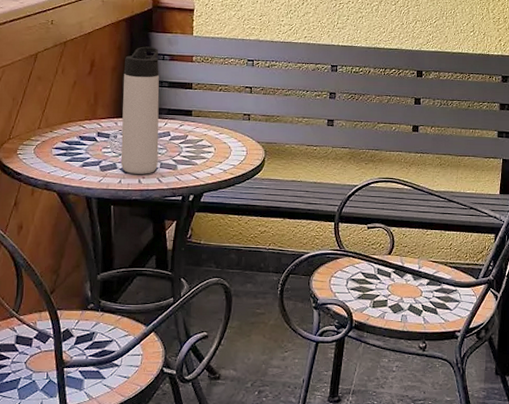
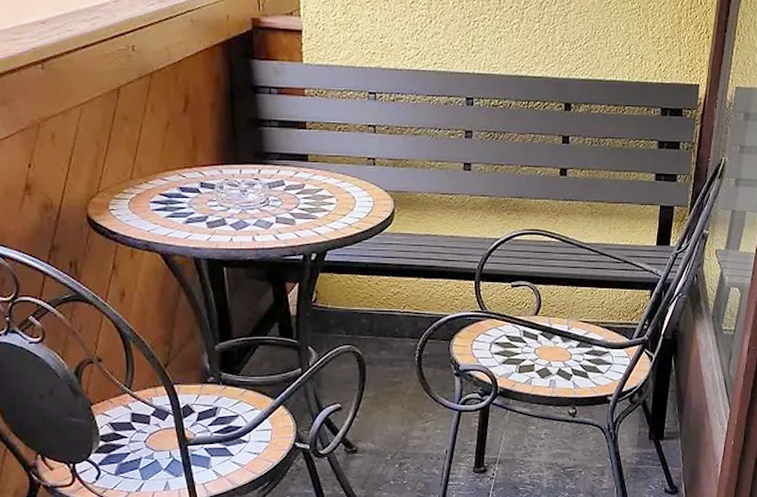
thermos bottle: present [120,46,160,174] -> none [224,77,273,230]

